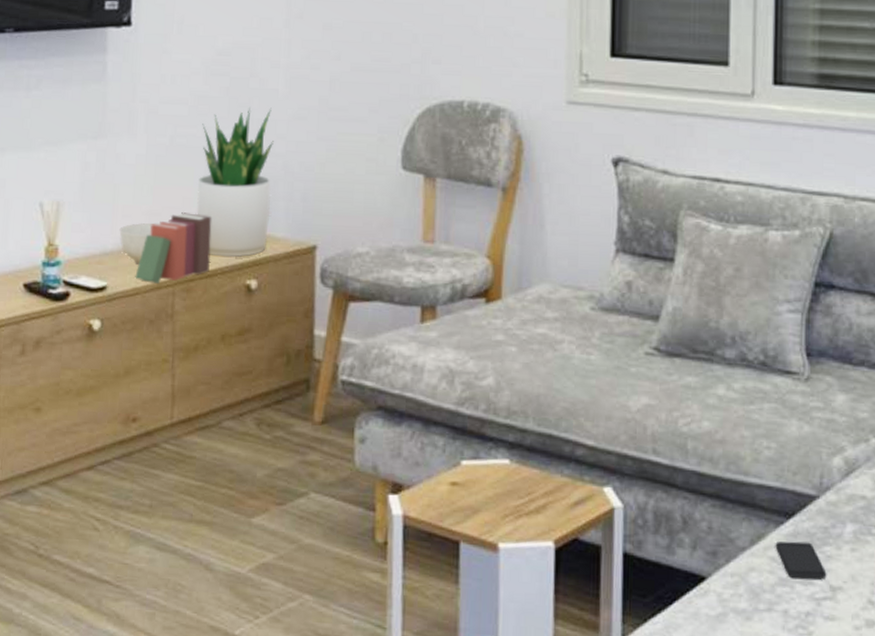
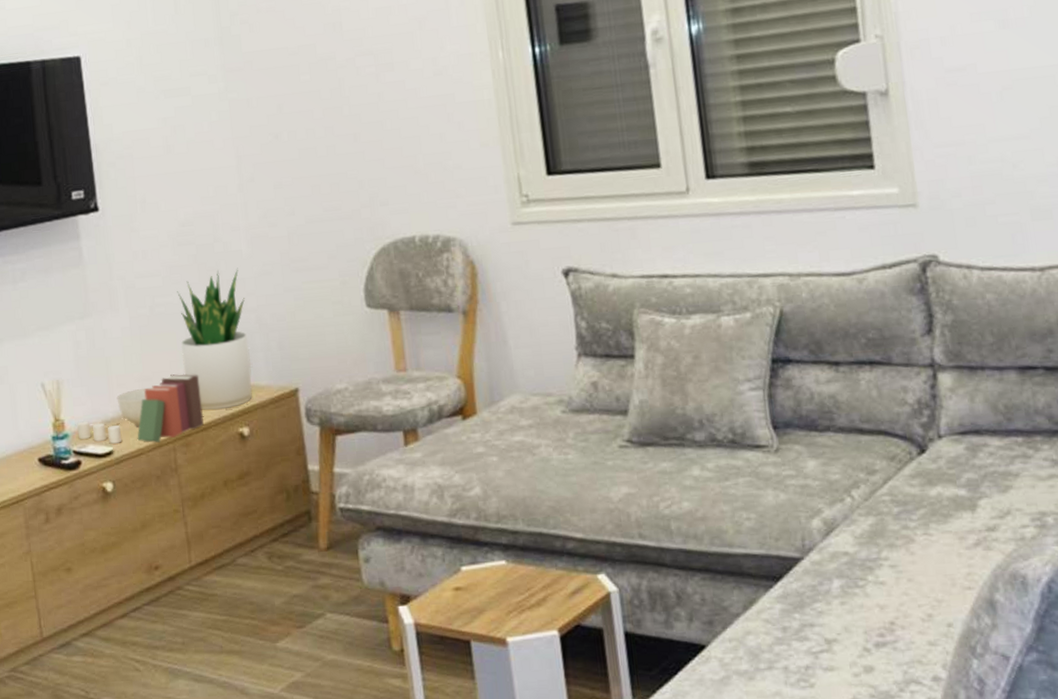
candle: none [71,250,119,279] -> present [77,421,123,444]
mobile phone: present [775,541,827,579] -> none [767,601,821,636]

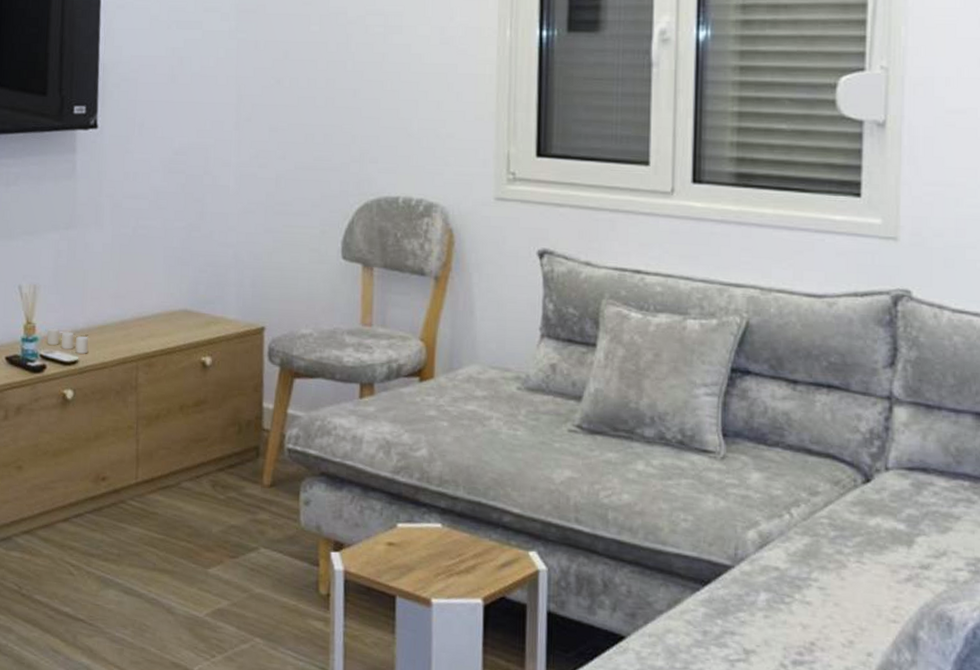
bowl: present [116,387,153,427] -> none [89,304,125,342]
books: present [137,374,204,444] -> none [103,296,170,360]
planter: present [177,268,252,411] -> none [157,202,225,337]

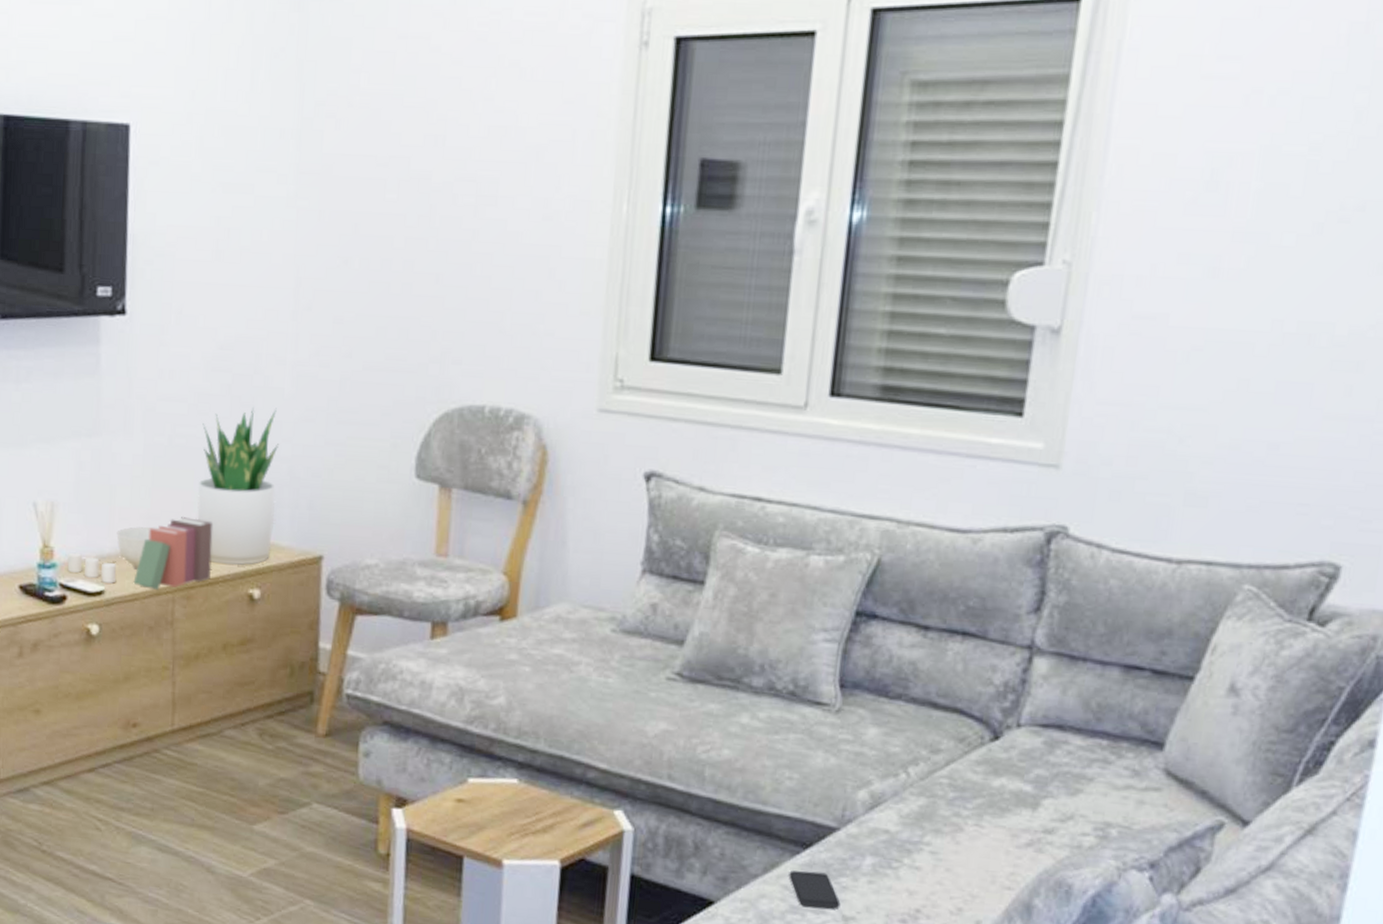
bowl: none [89,304,125,342] -> present [116,527,160,570]
books: none [103,296,170,360] -> present [133,517,213,591]
planter: none [157,202,225,337] -> present [197,408,279,566]
mobile phone: none [691,606,741,642] -> present [789,870,841,908]

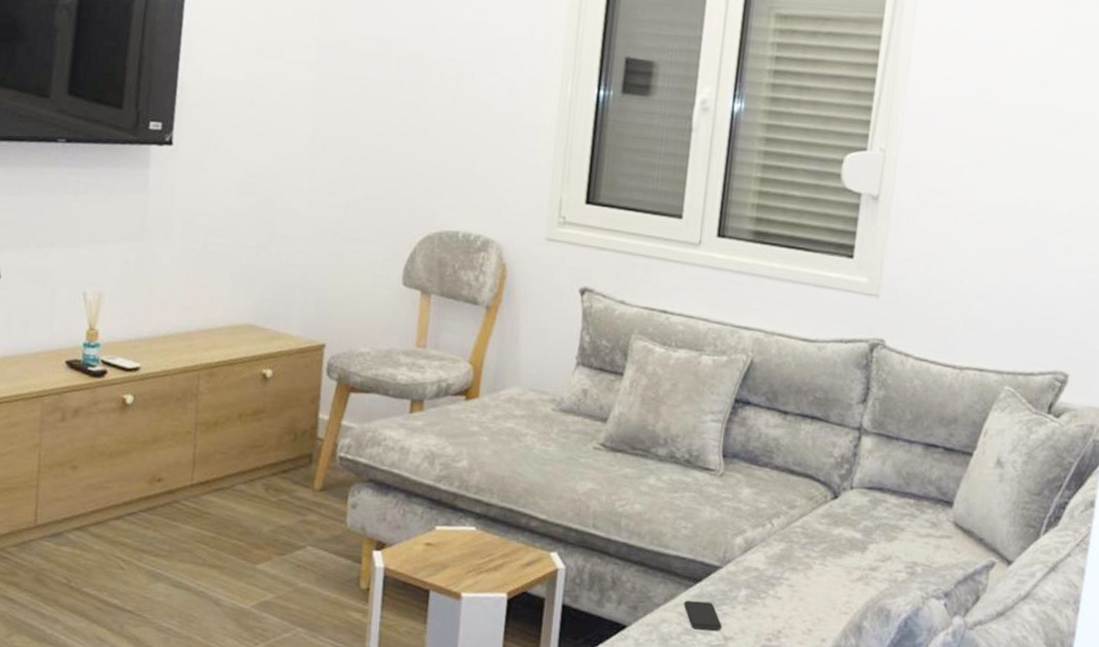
candle: present [67,552,117,584] -> none [109,335,152,362]
bowl: present [116,527,160,570] -> none [153,316,190,351]
books: present [133,517,213,591] -> none [165,309,235,369]
planter: present [197,408,279,566] -> none [222,224,293,350]

